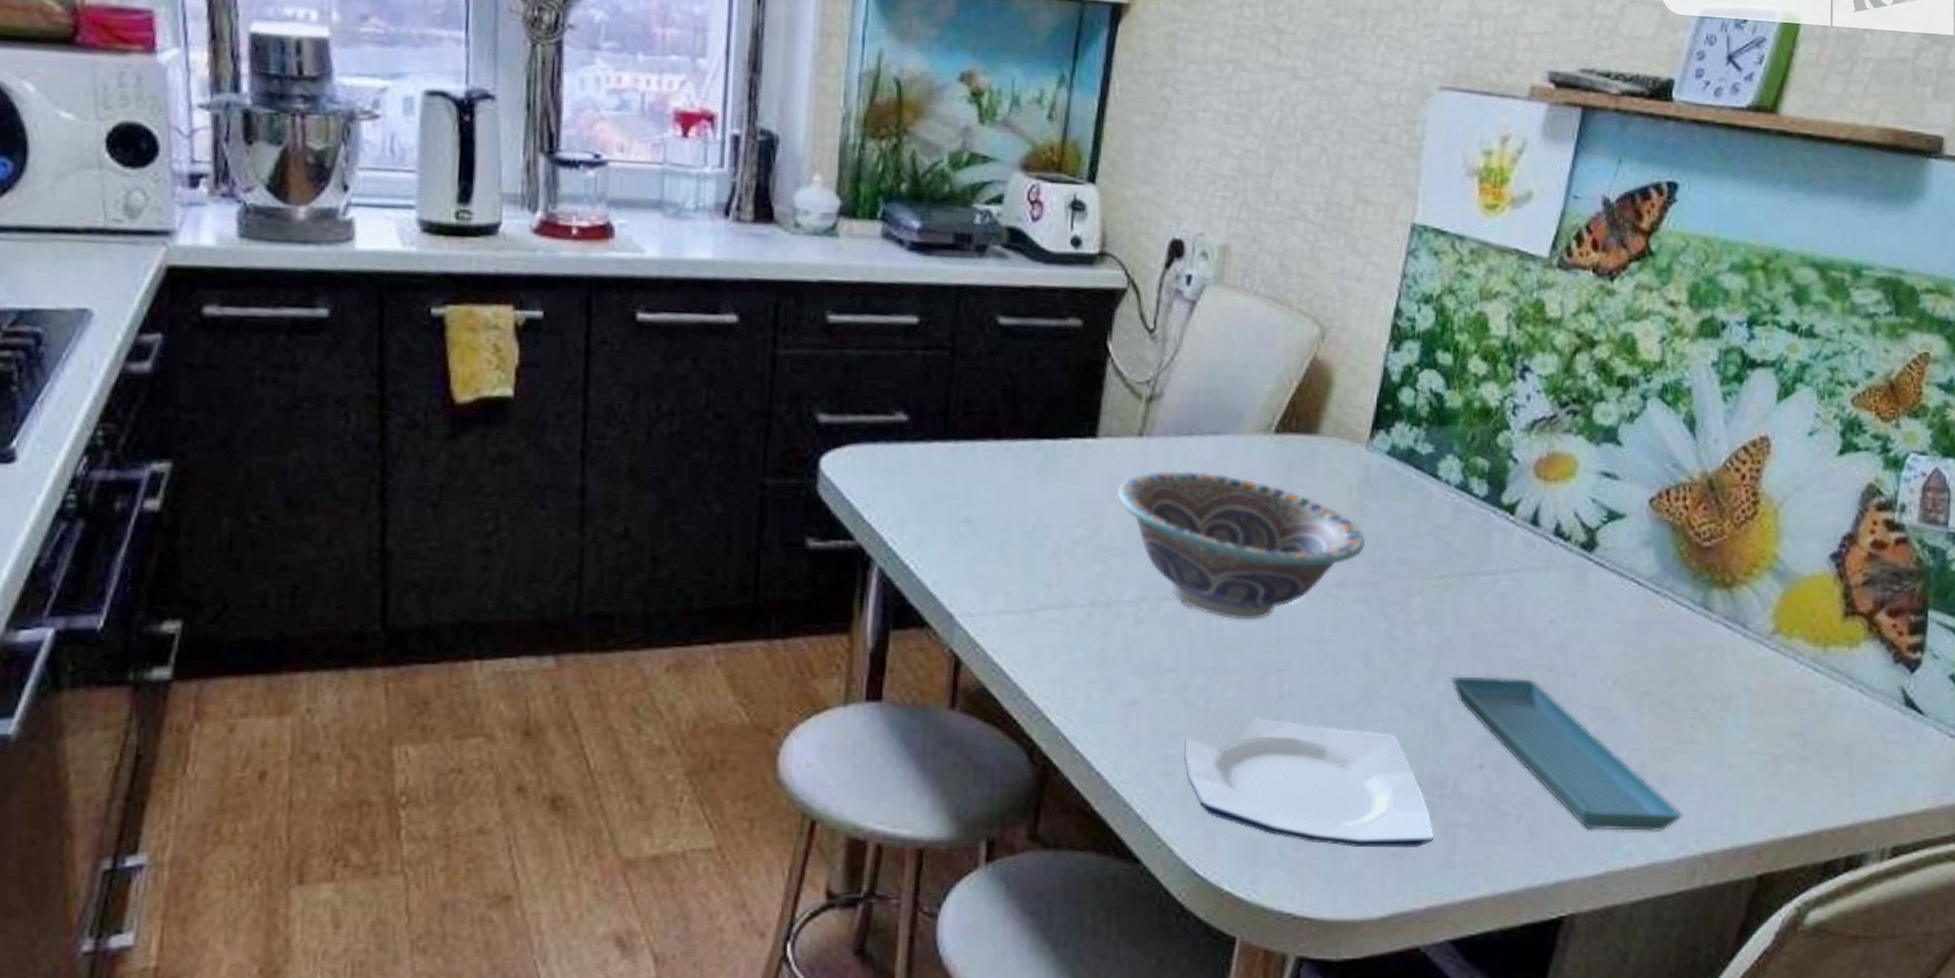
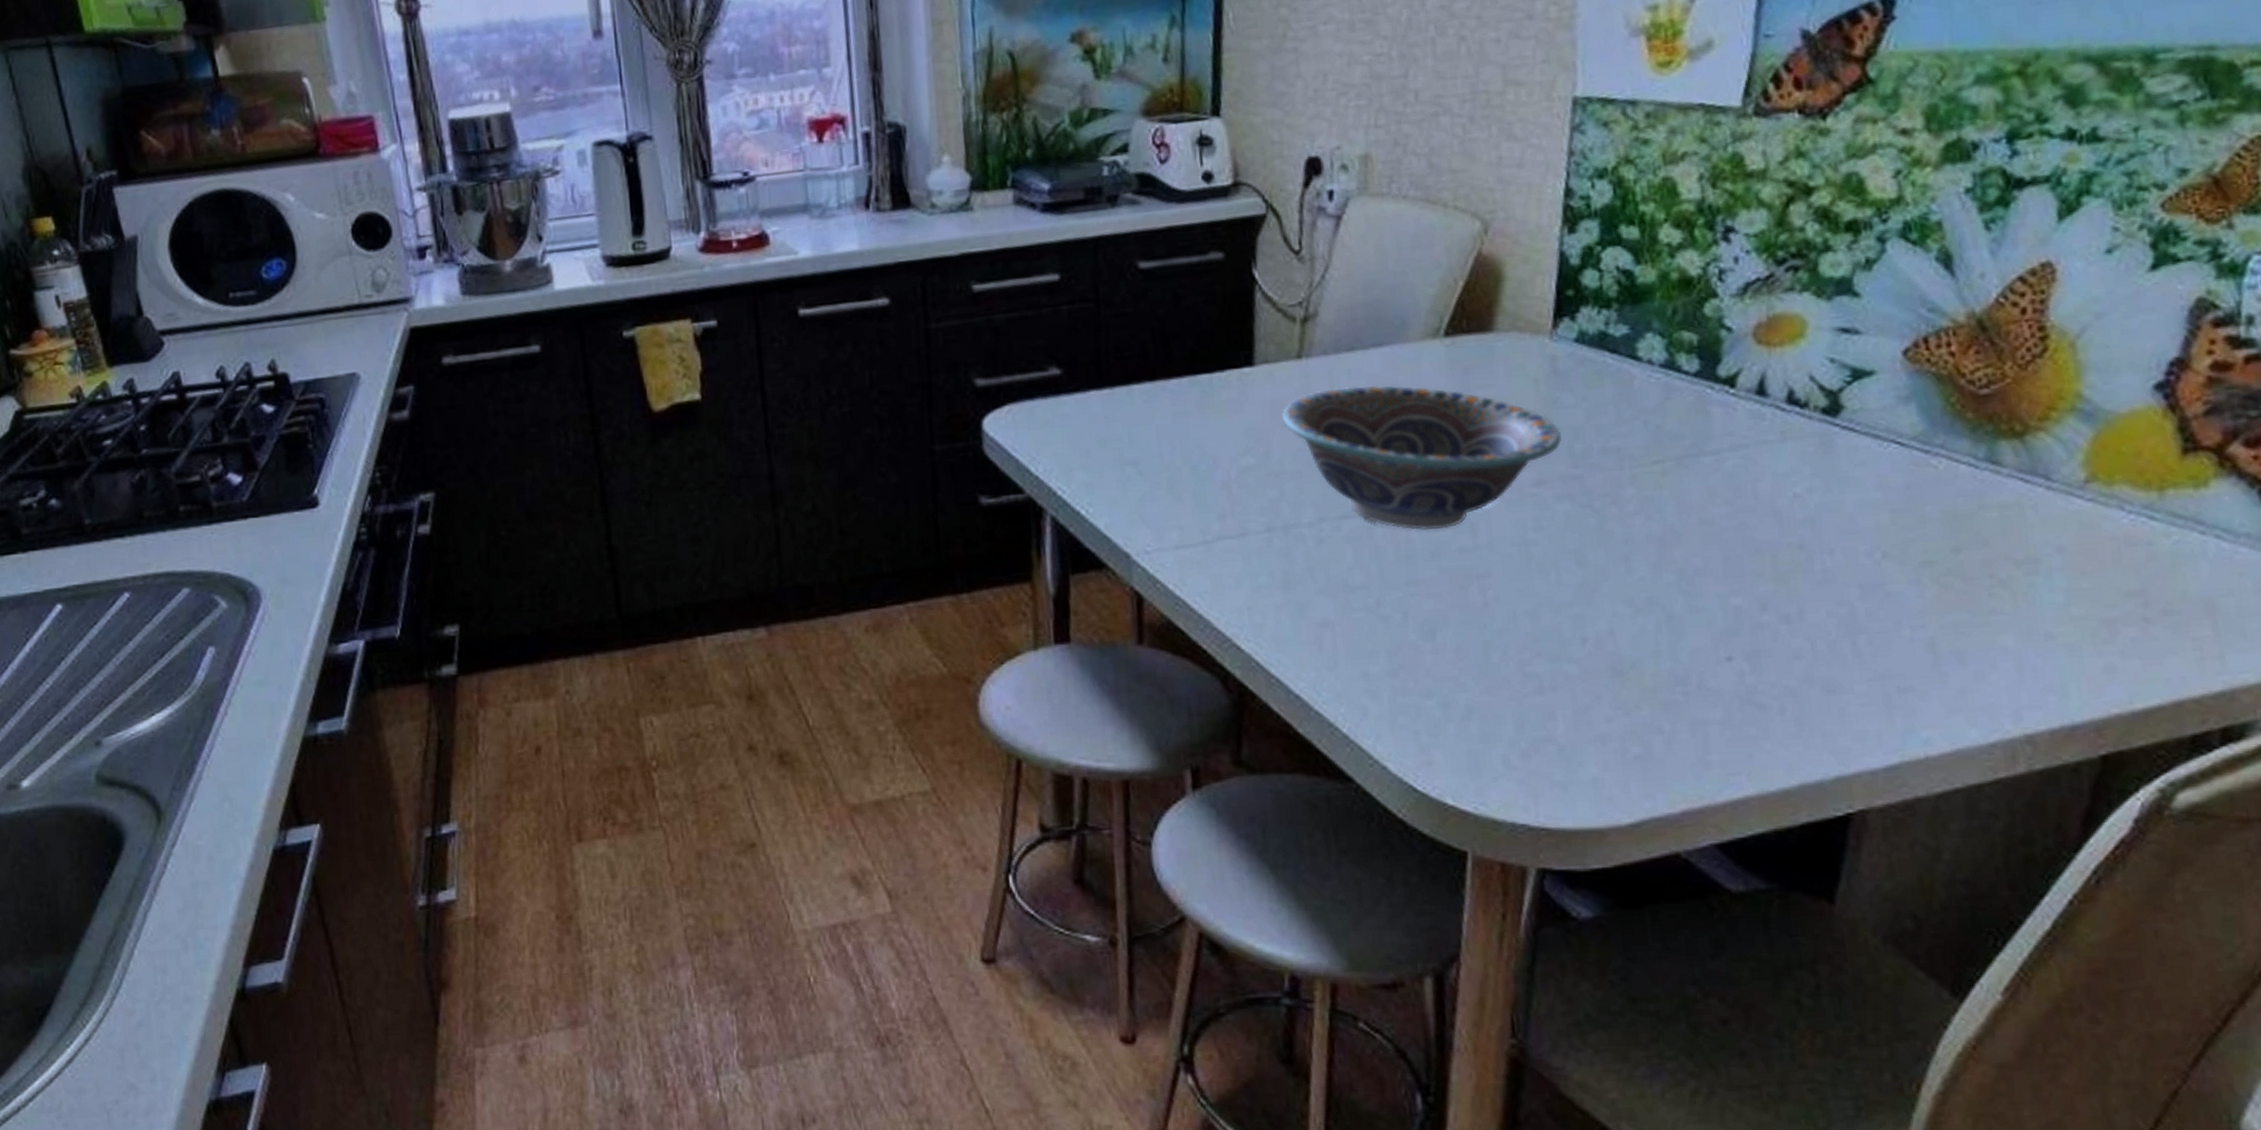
plate: present [1184,705,1433,848] -> none [1386,620,1681,753]
saucer: present [1451,676,1682,831] -> none [1681,561,1991,717]

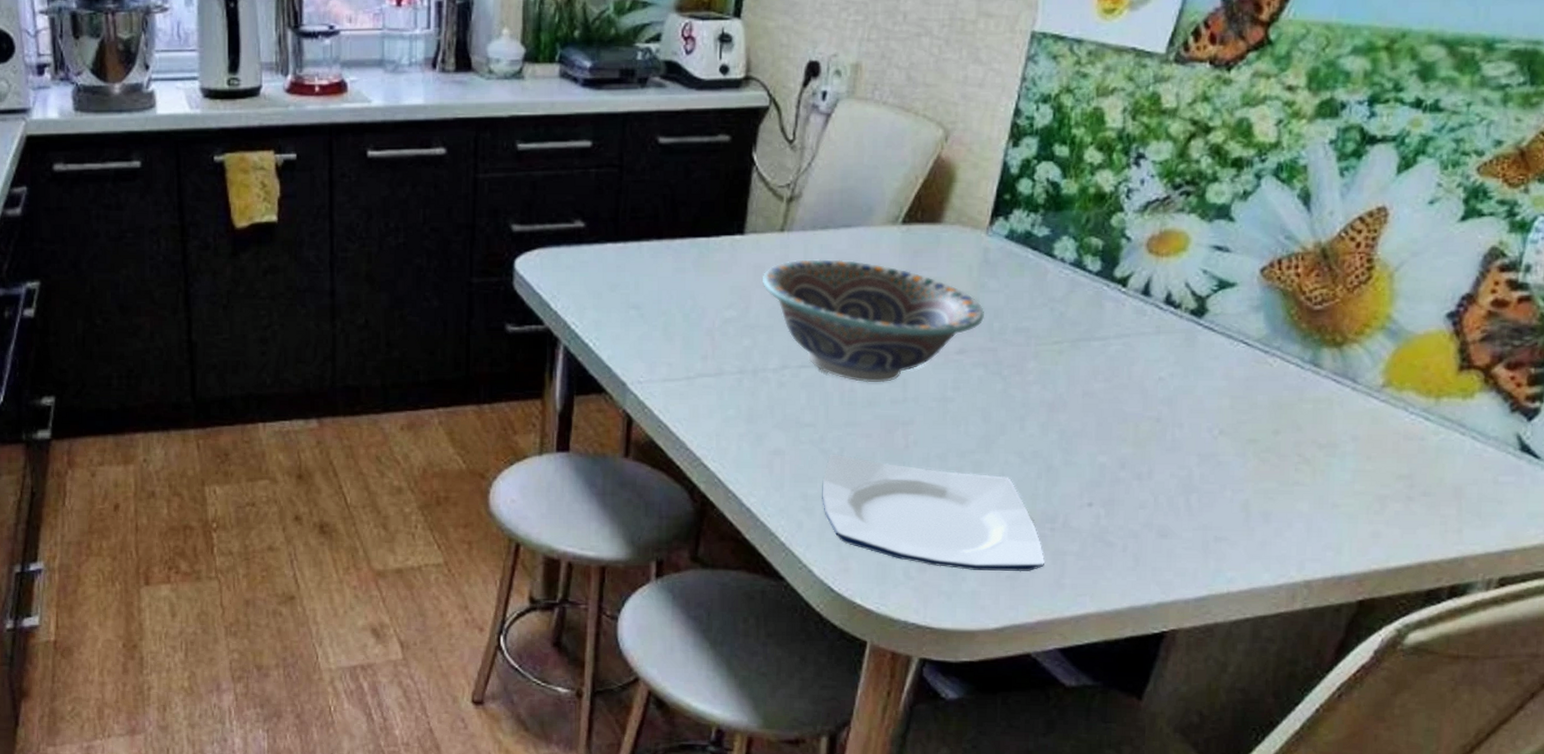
plate: none [1386,620,1681,753] -> present [822,454,1044,572]

